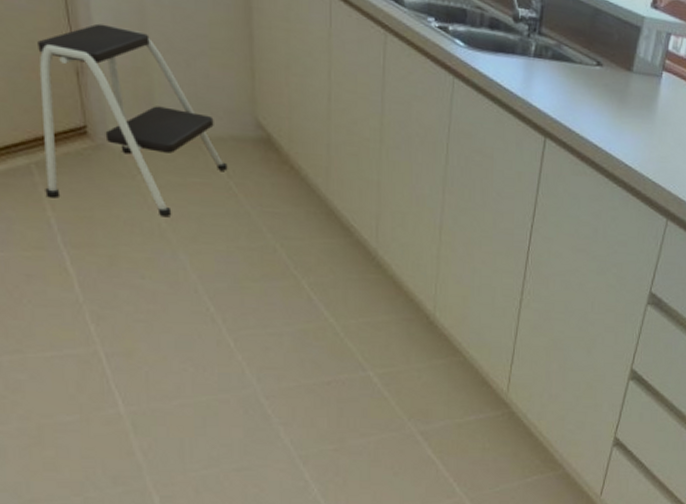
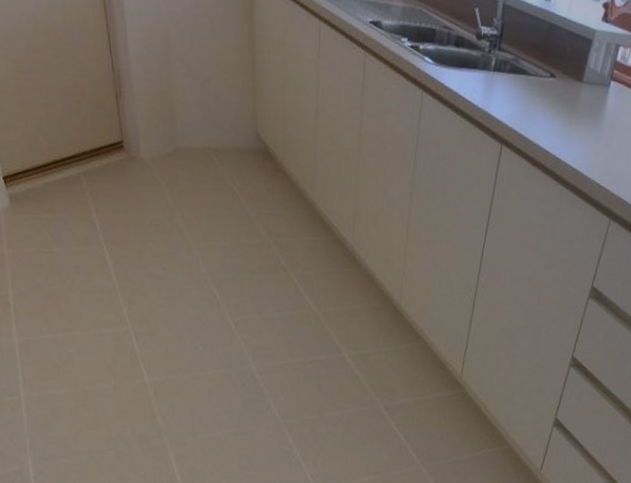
step stool: present [37,23,228,216] -> none [87,53,233,217]

